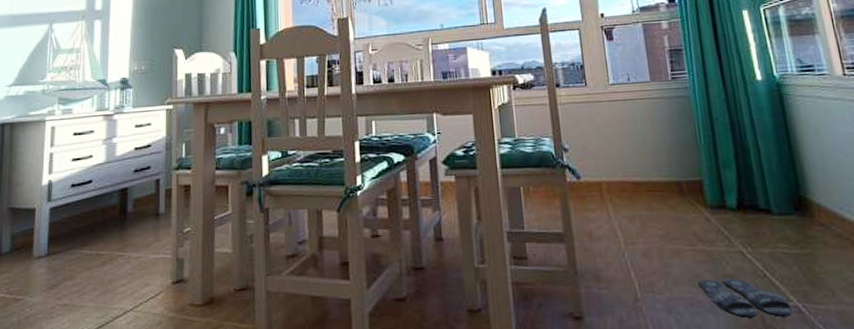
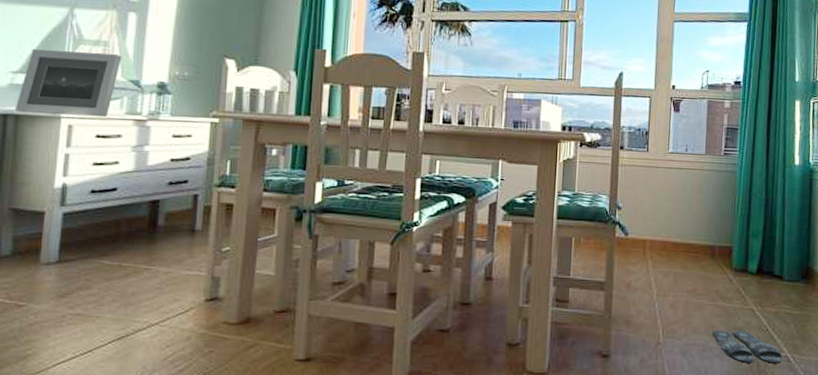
picture frame: none [11,59,91,121] -> present [15,48,122,118]

